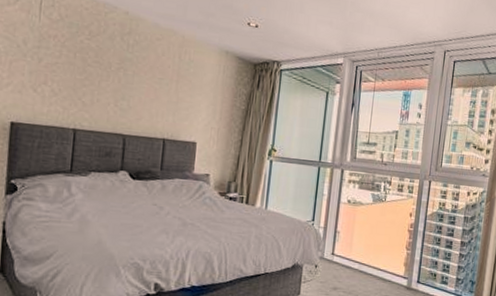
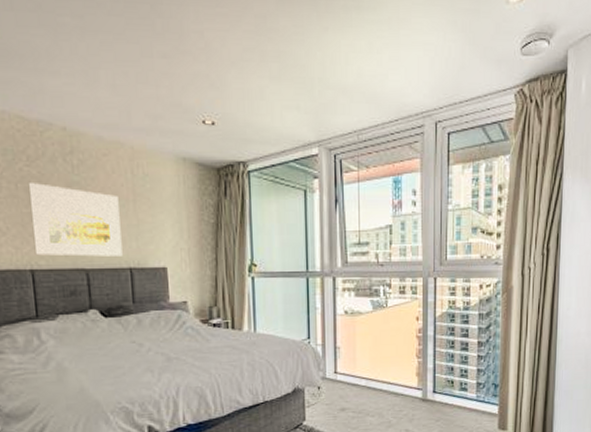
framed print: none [80,54,164,127] -> present [28,183,123,257]

